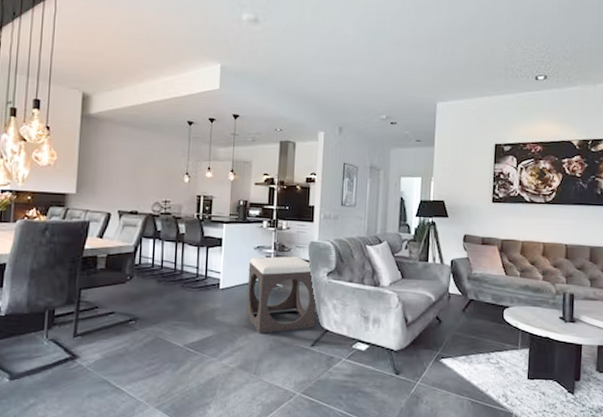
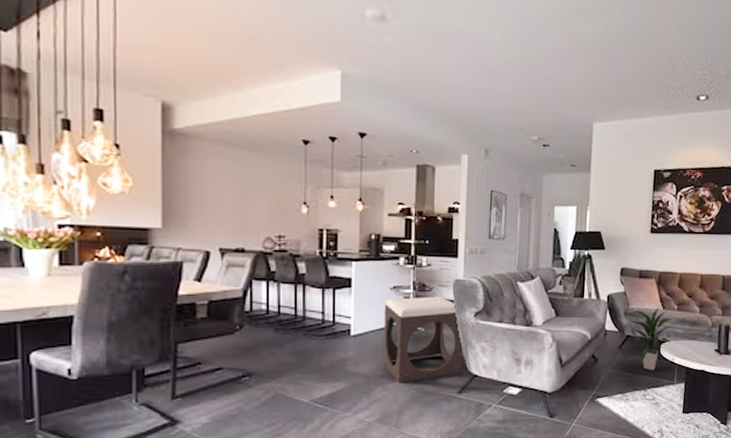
indoor plant: none [472,273,516,335] -> present [629,308,673,370]

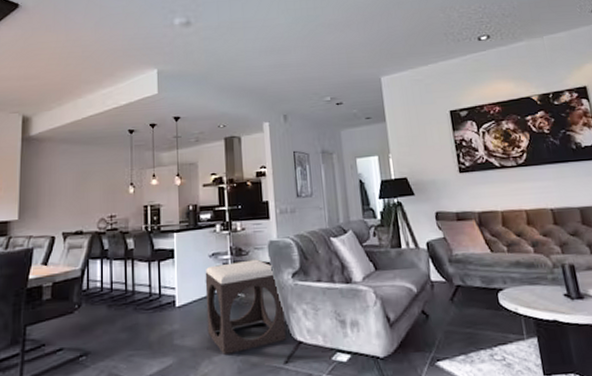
indoor plant: present [629,308,673,370] -> none [456,251,510,325]

